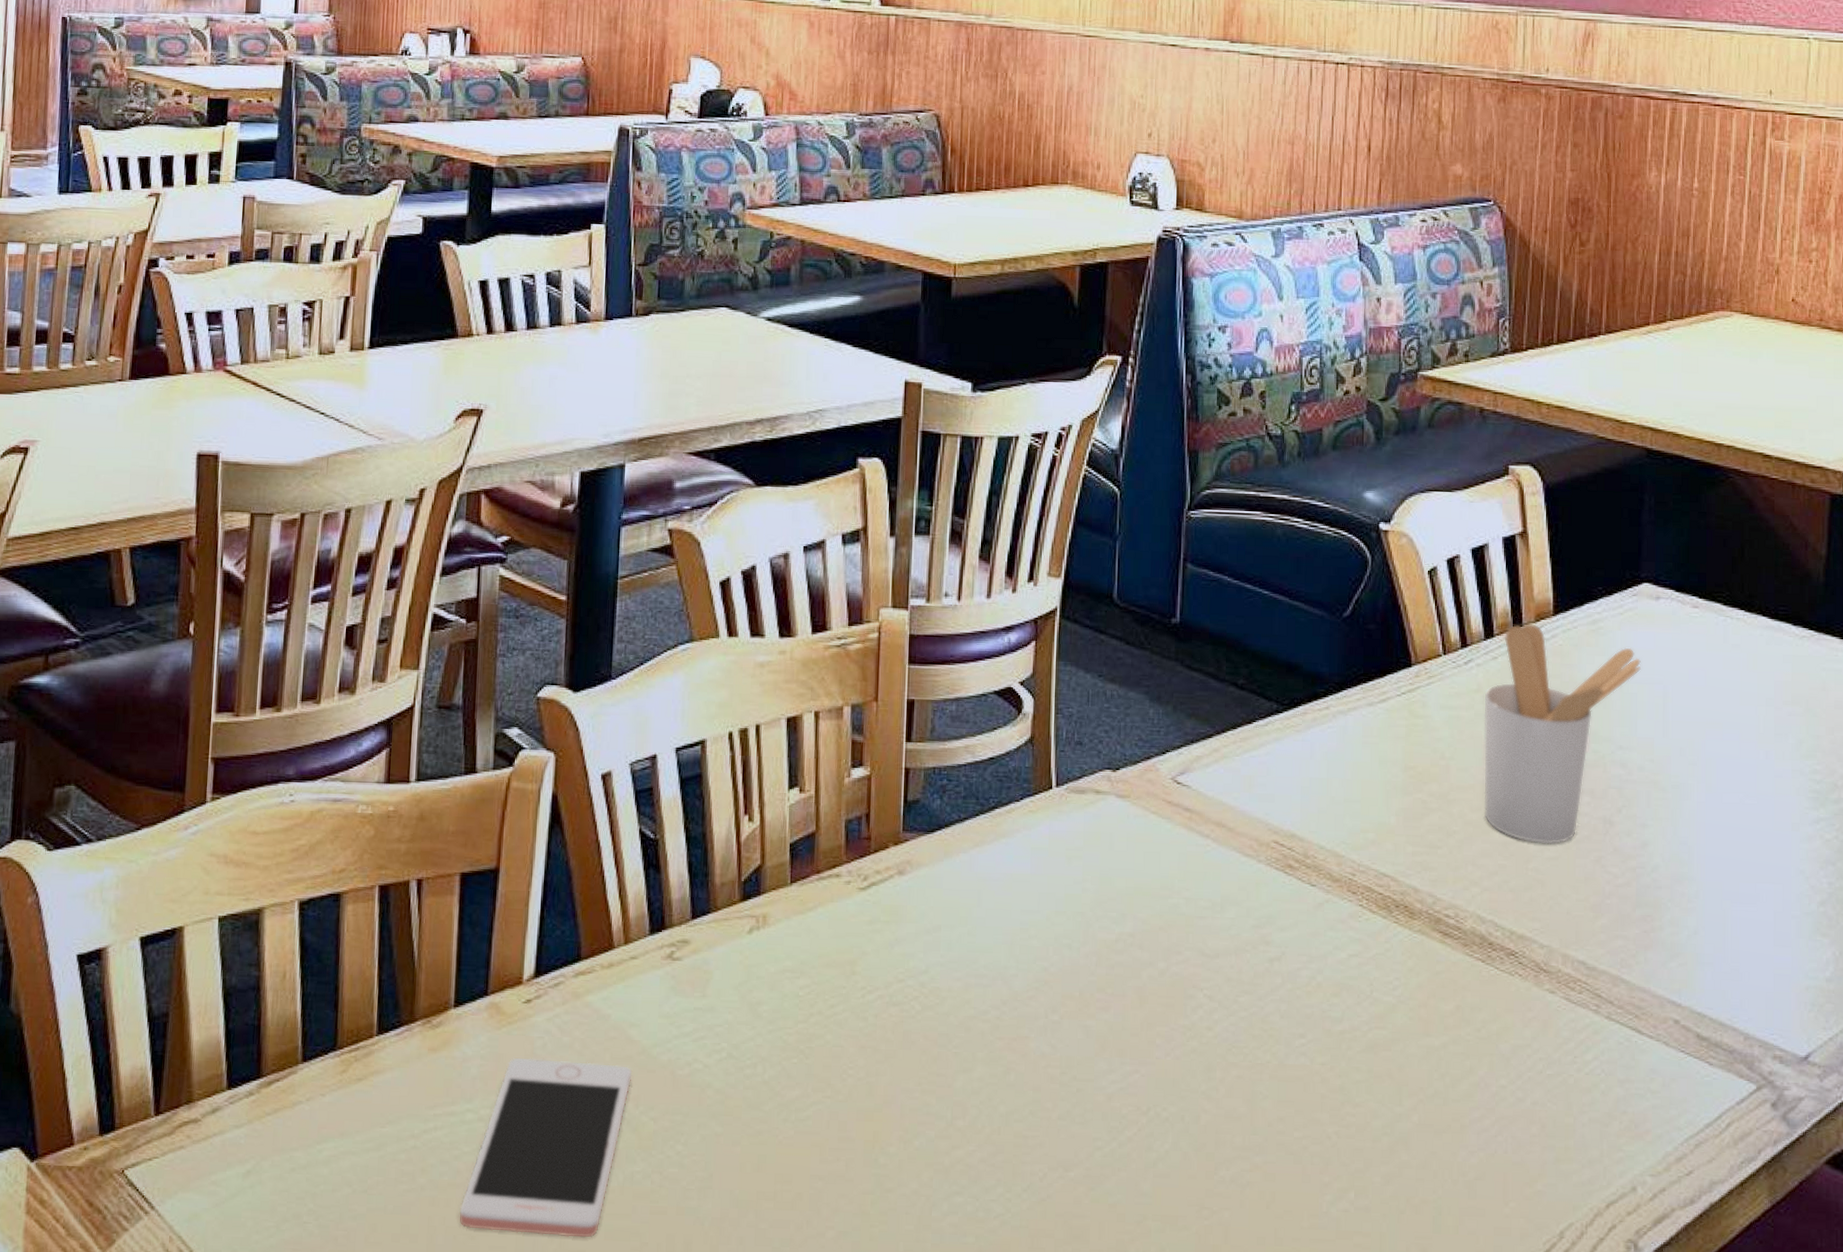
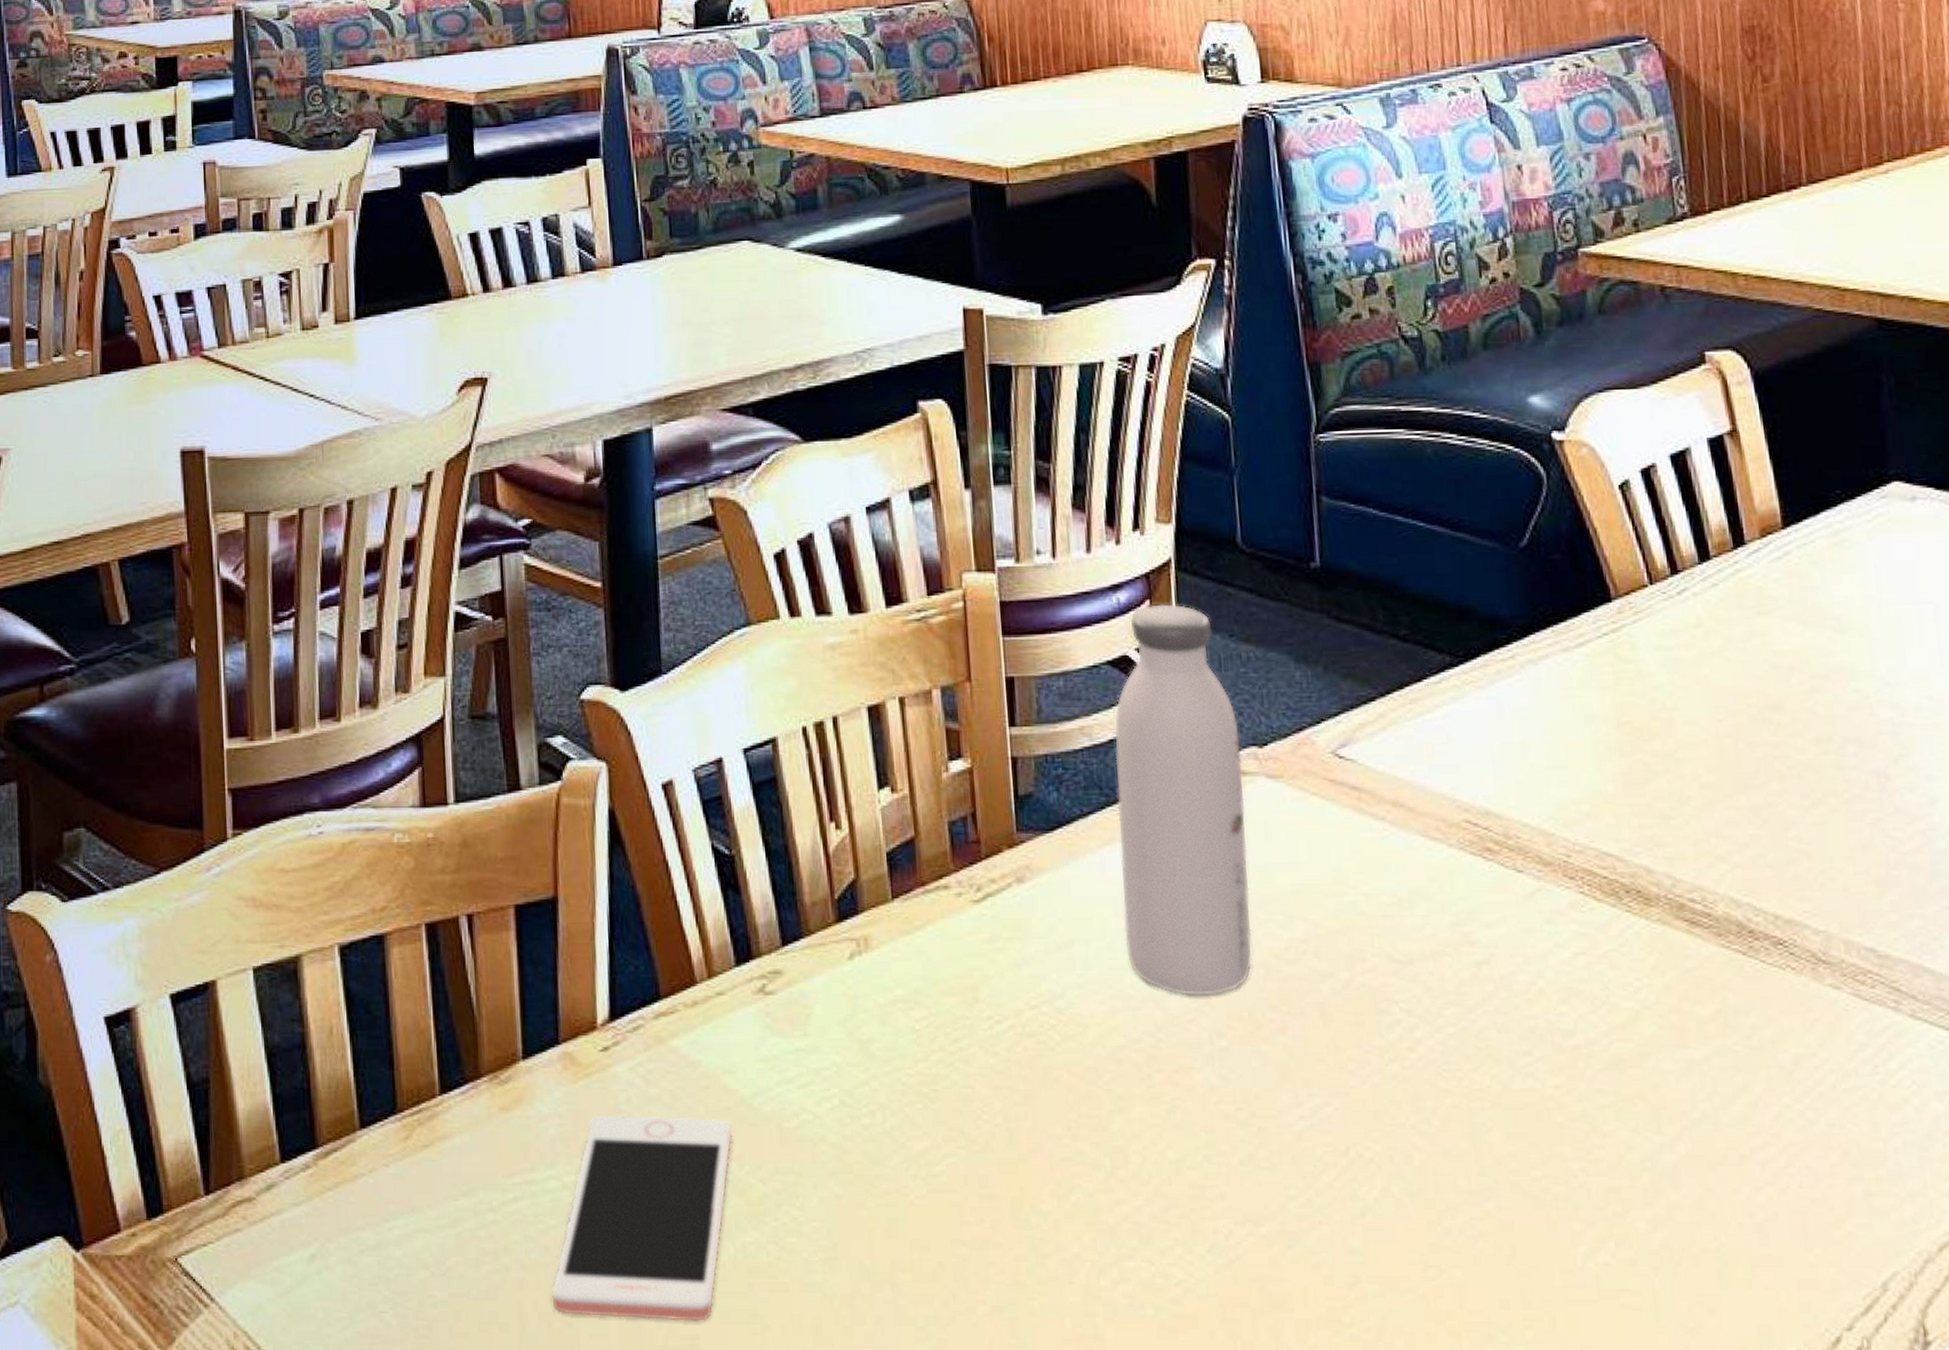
water bottle: none [984,645,1098,977] -> present [1114,604,1253,996]
utensil holder: present [1484,624,1641,845] -> none [1707,540,1902,807]

